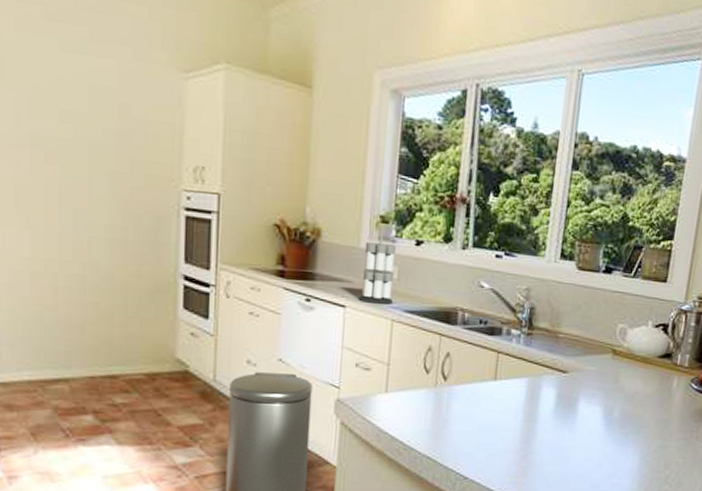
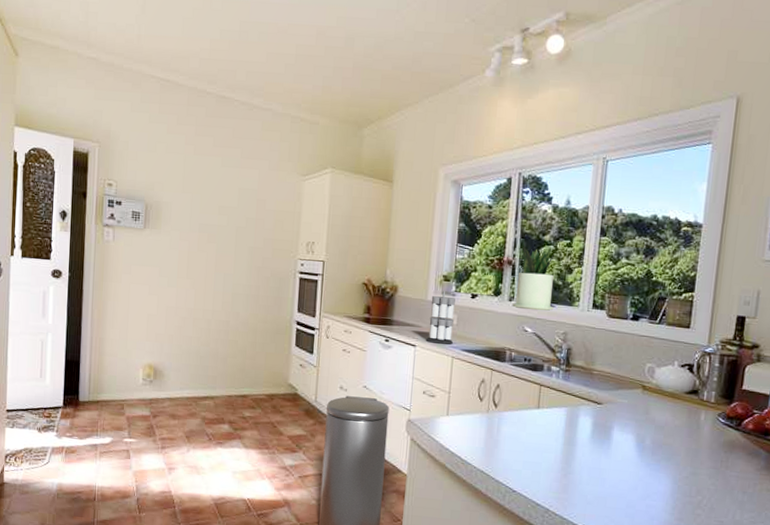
planter: none [466,180,519,263] -> present [512,246,556,312]

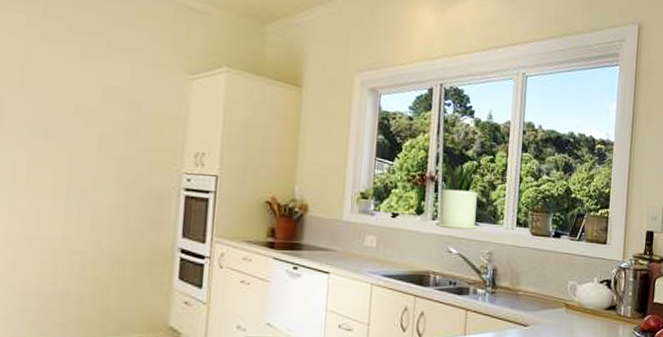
spice rack: present [426,290,455,345] -> none [342,208,374,270]

